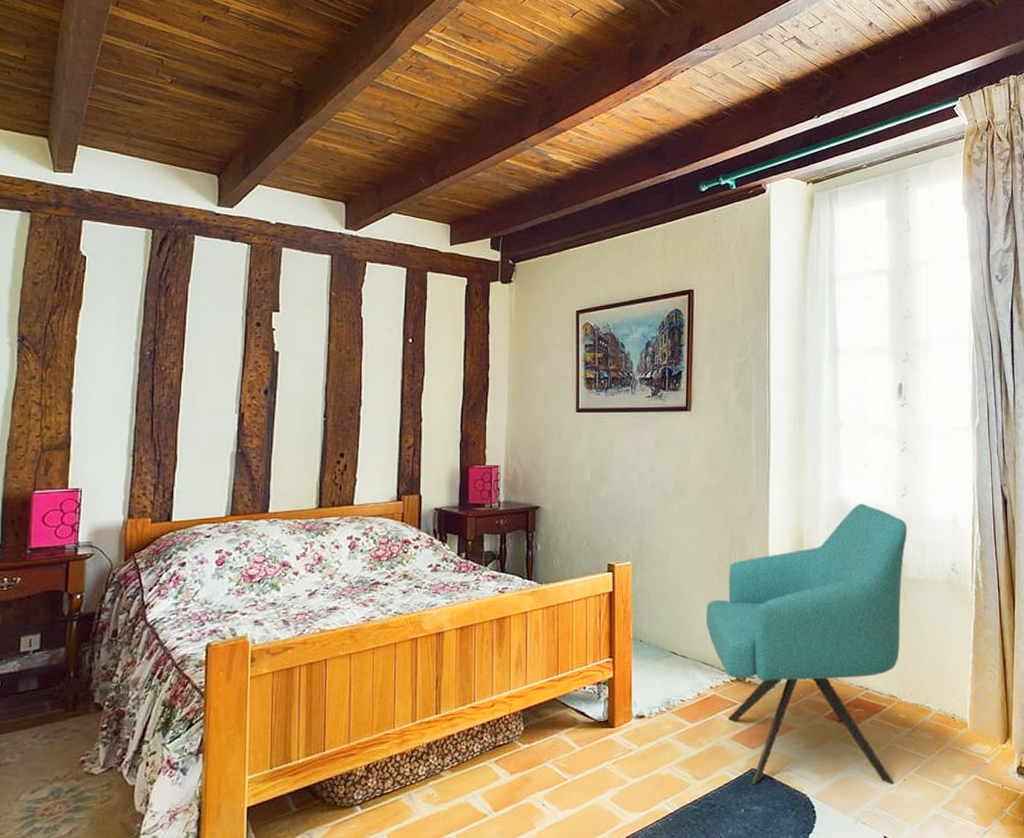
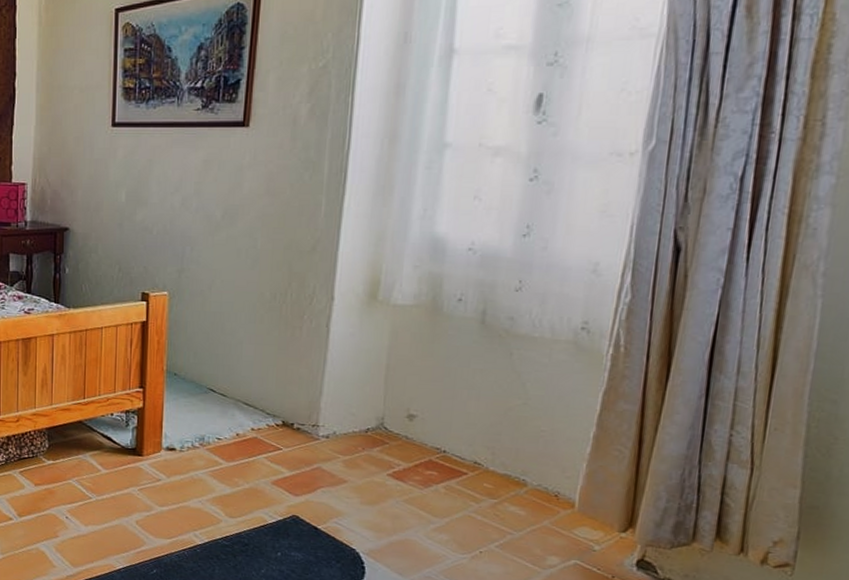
chair: present [705,503,908,785] -> none [251,243,525,555]

